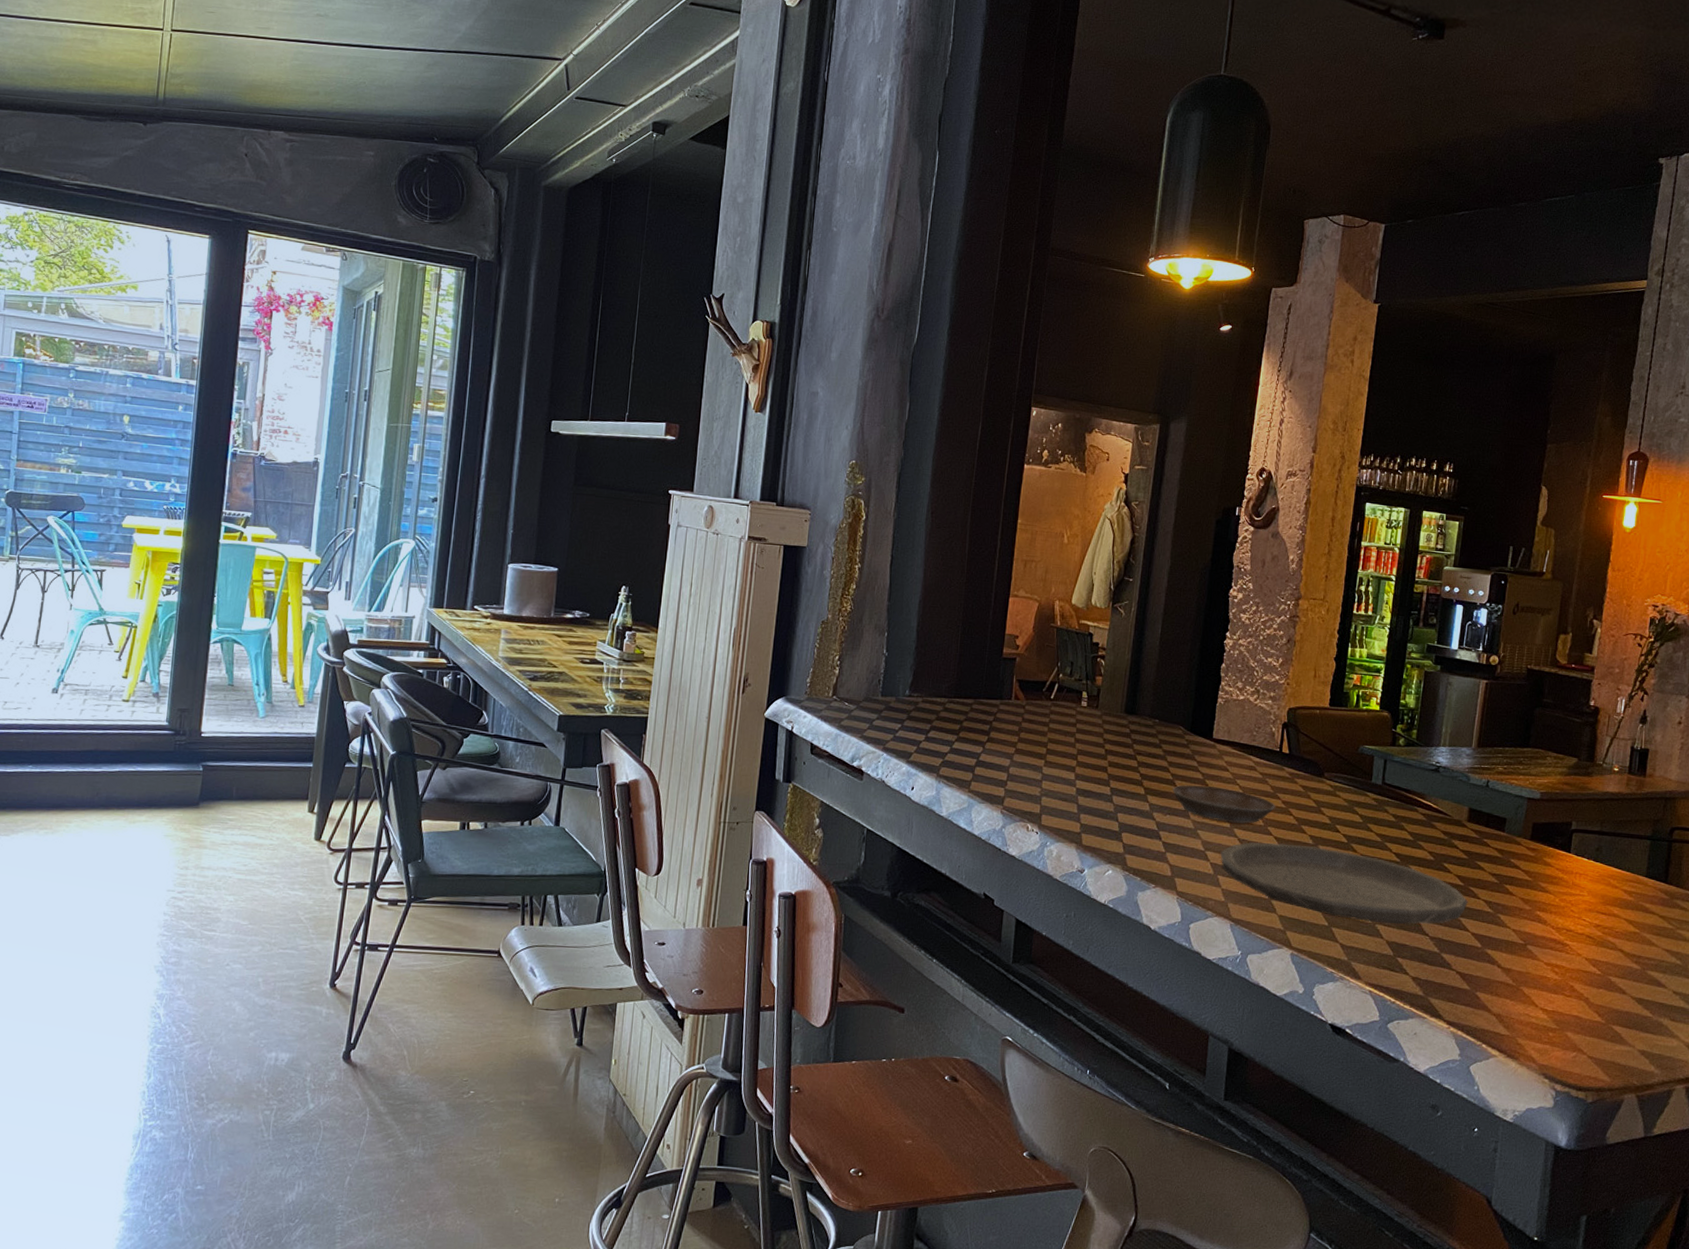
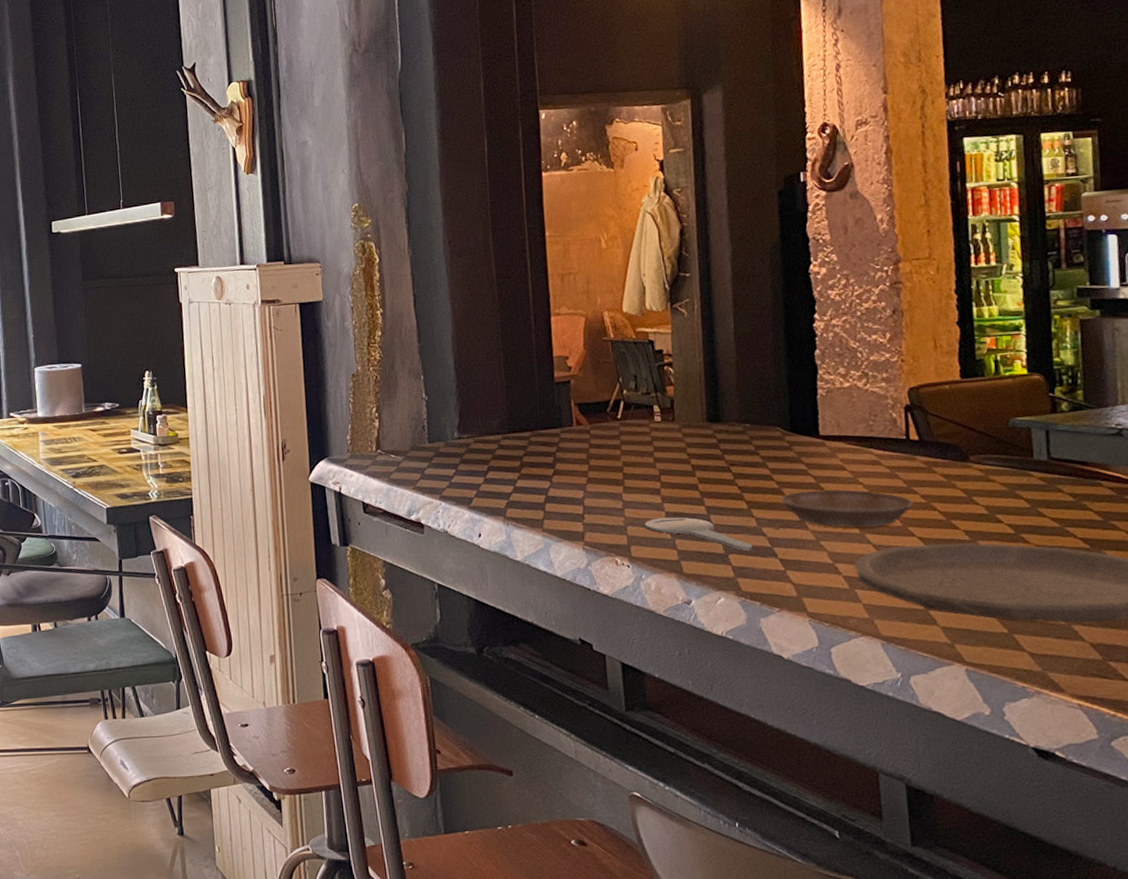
key: none [1056,792,1143,831] -> present [644,517,753,551]

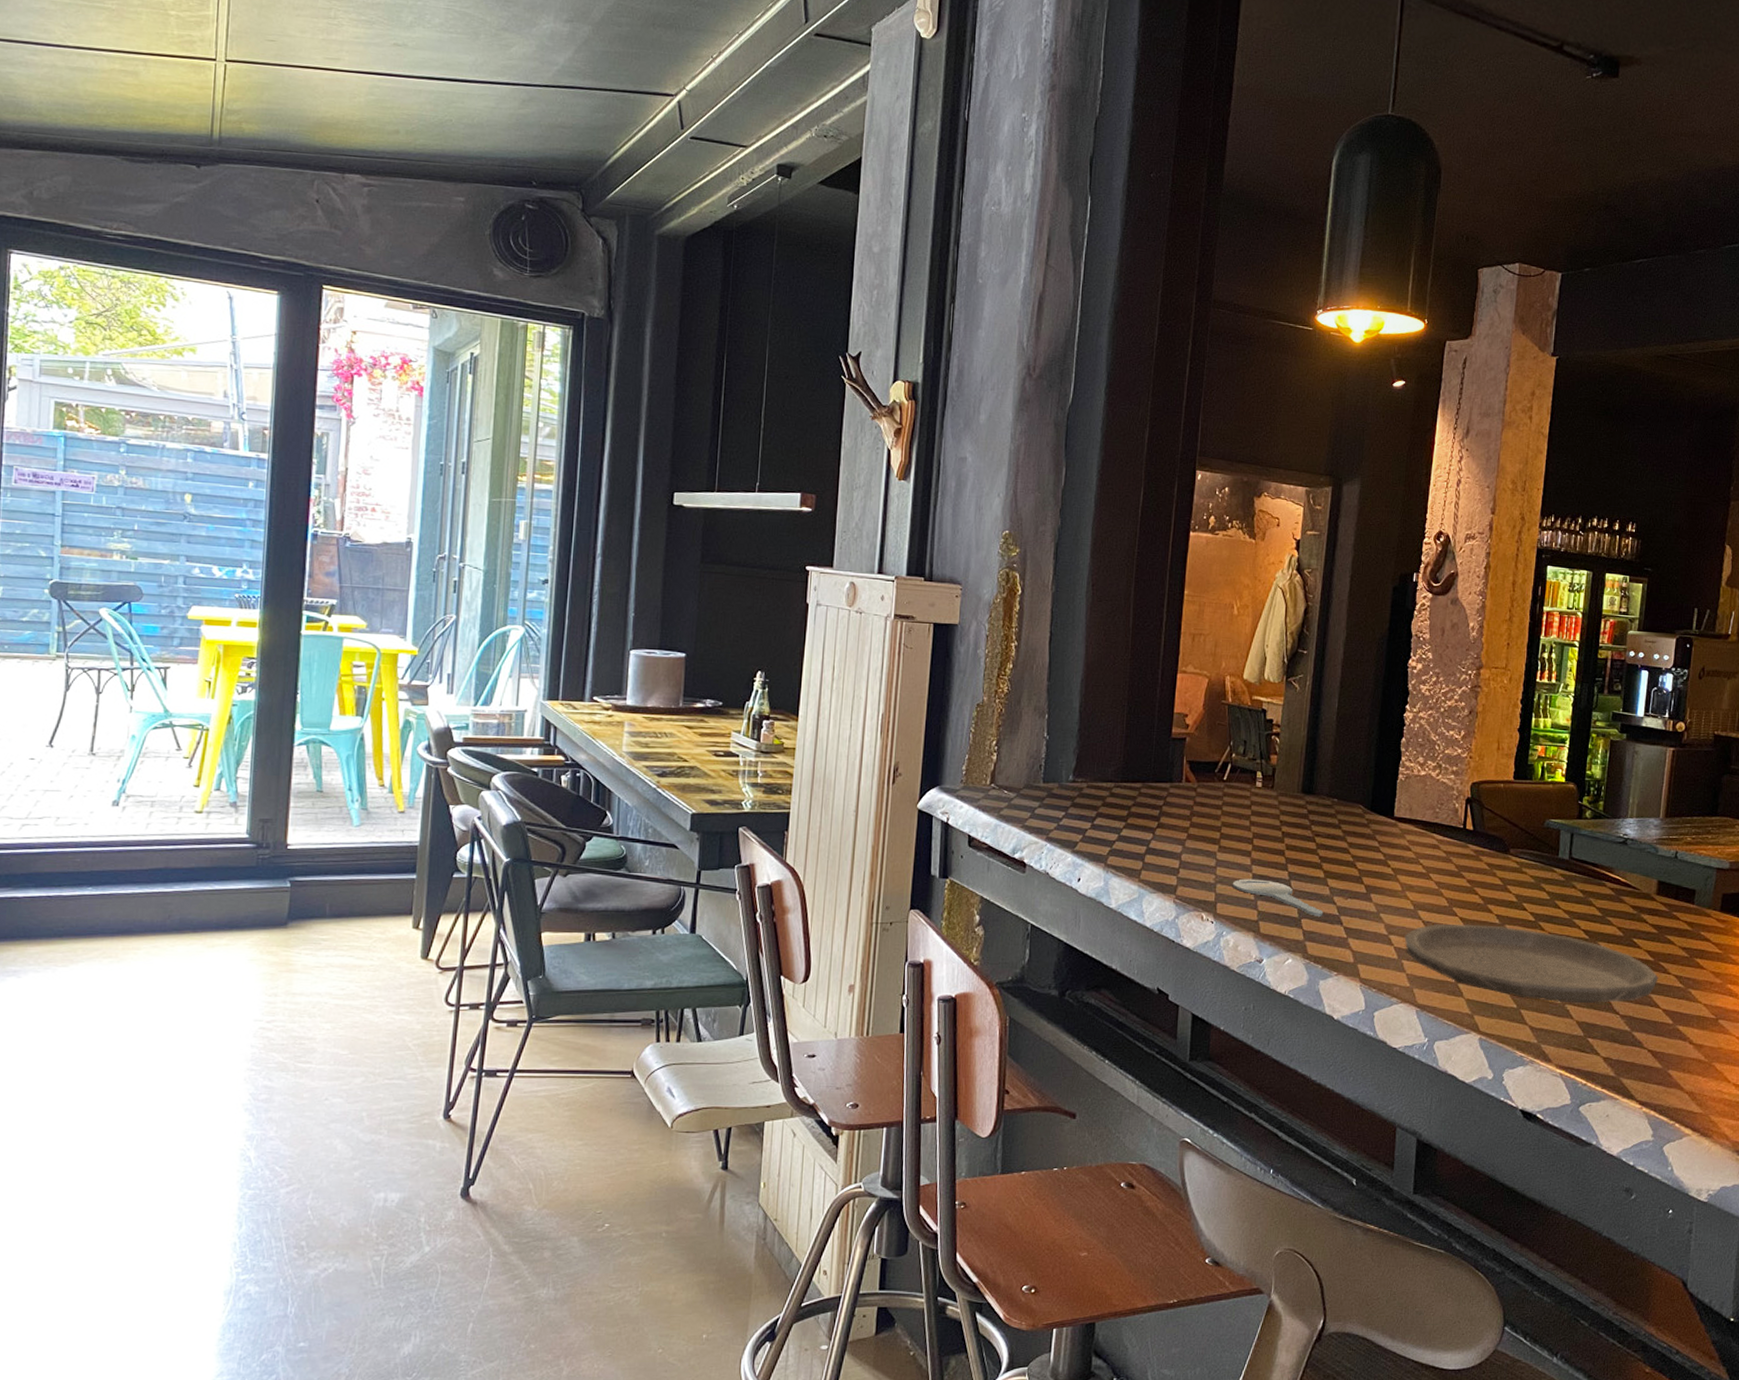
saucer: present [781,489,913,528] -> none [1354,866,1460,906]

